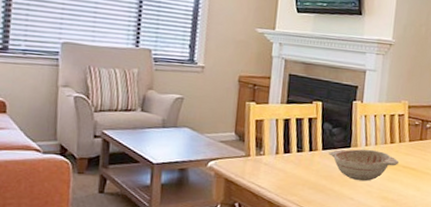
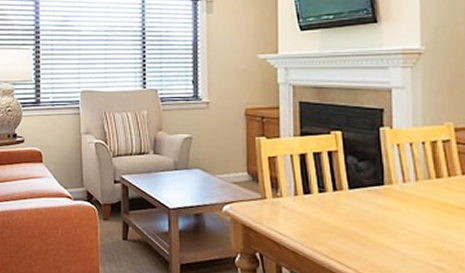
decorative bowl: present [328,149,400,182] -> none [356,186,452,228]

